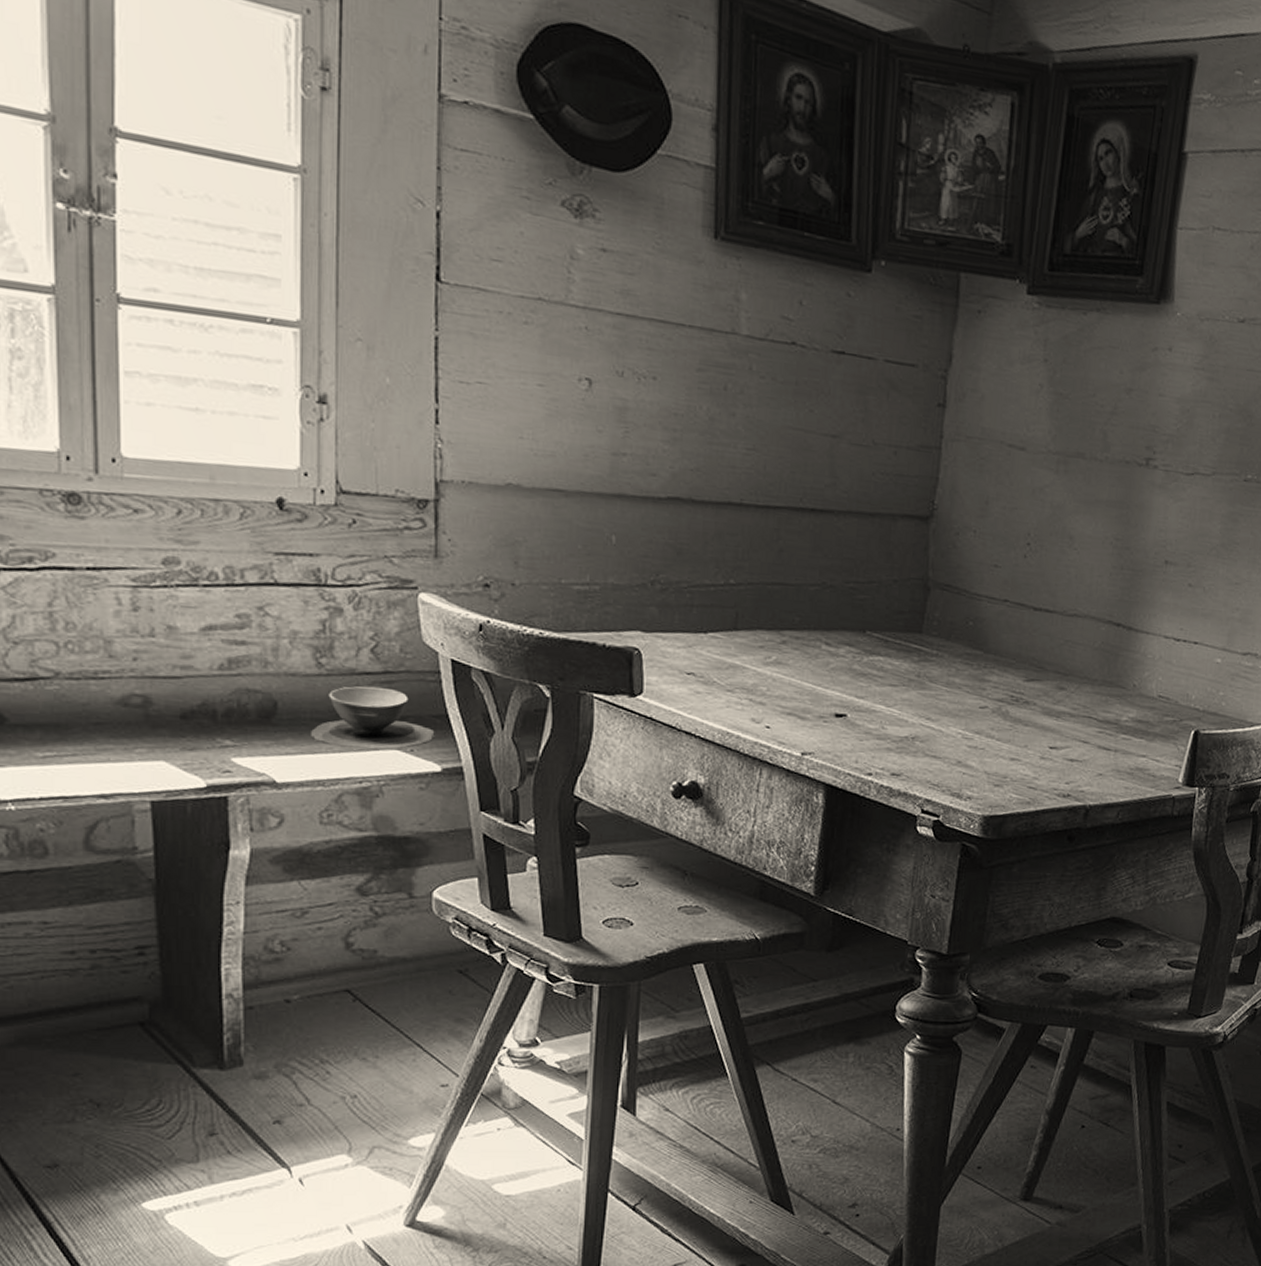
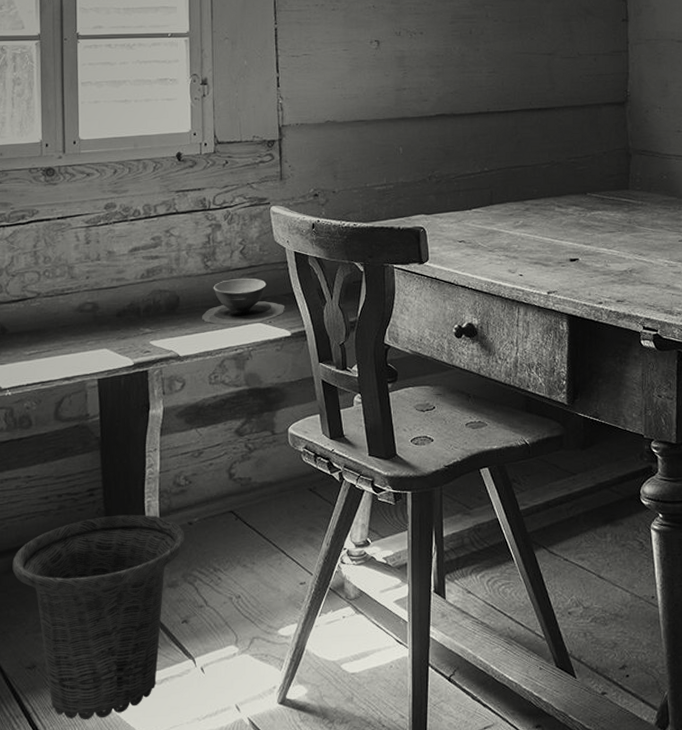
basket: none [21,982,280,1234] -> present [12,514,185,720]

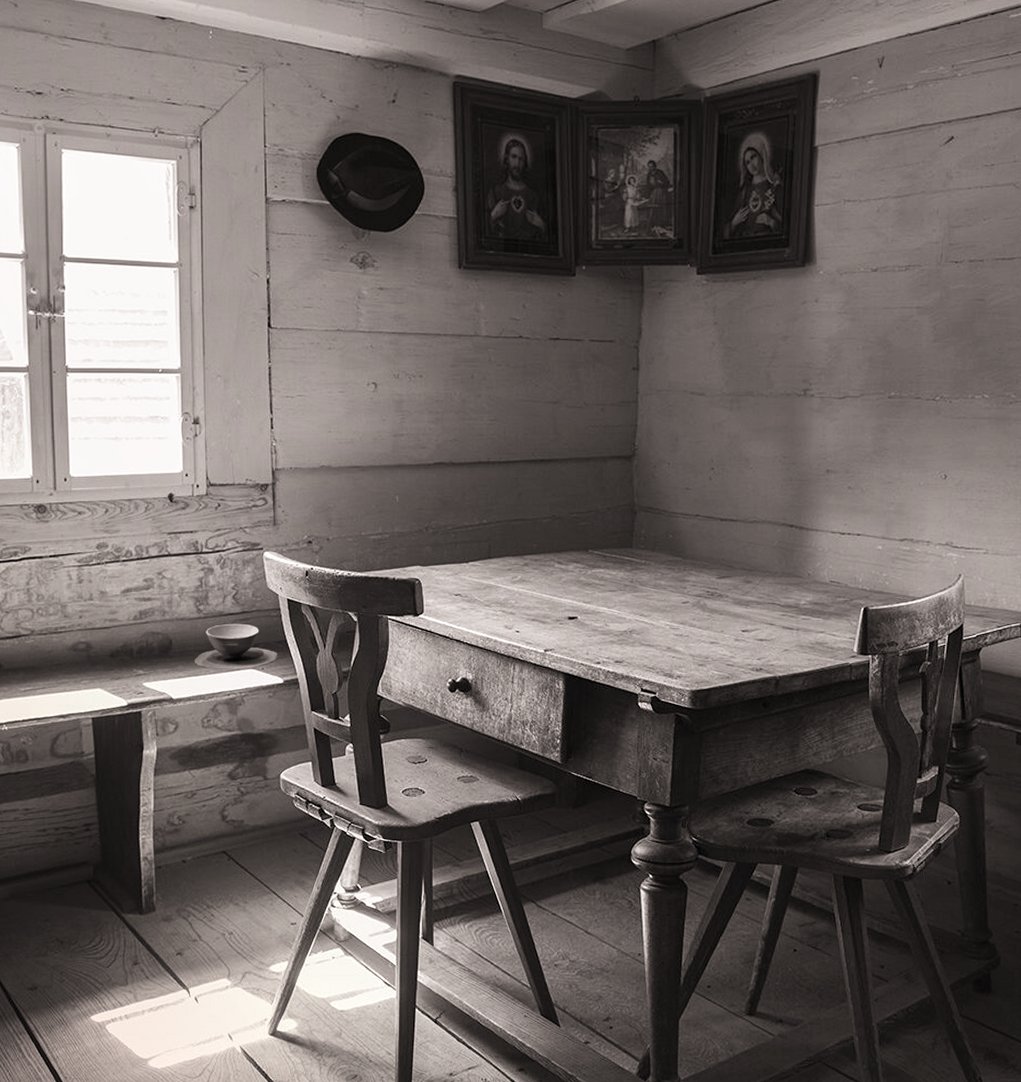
basket: present [12,514,185,720] -> none [12,850,179,1040]

